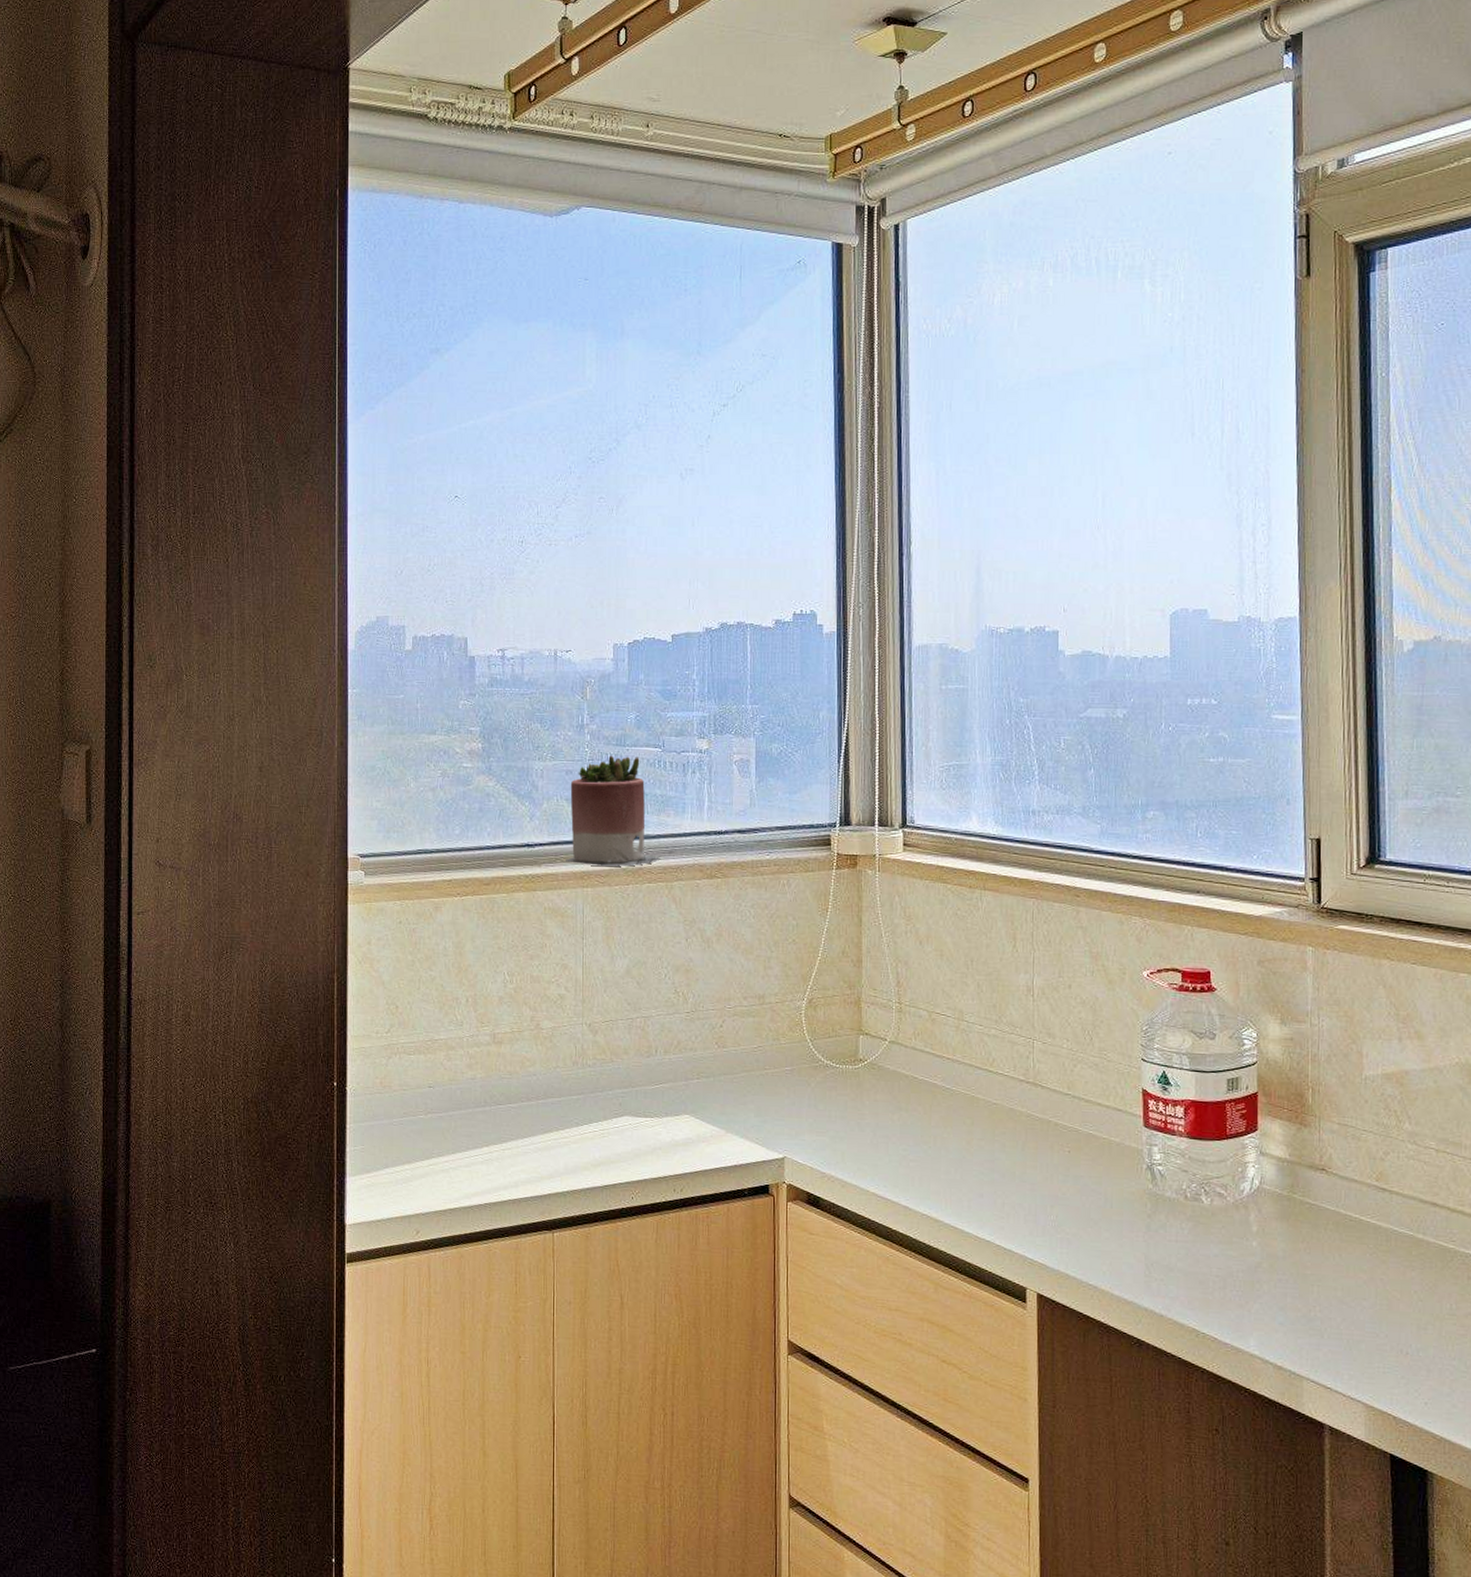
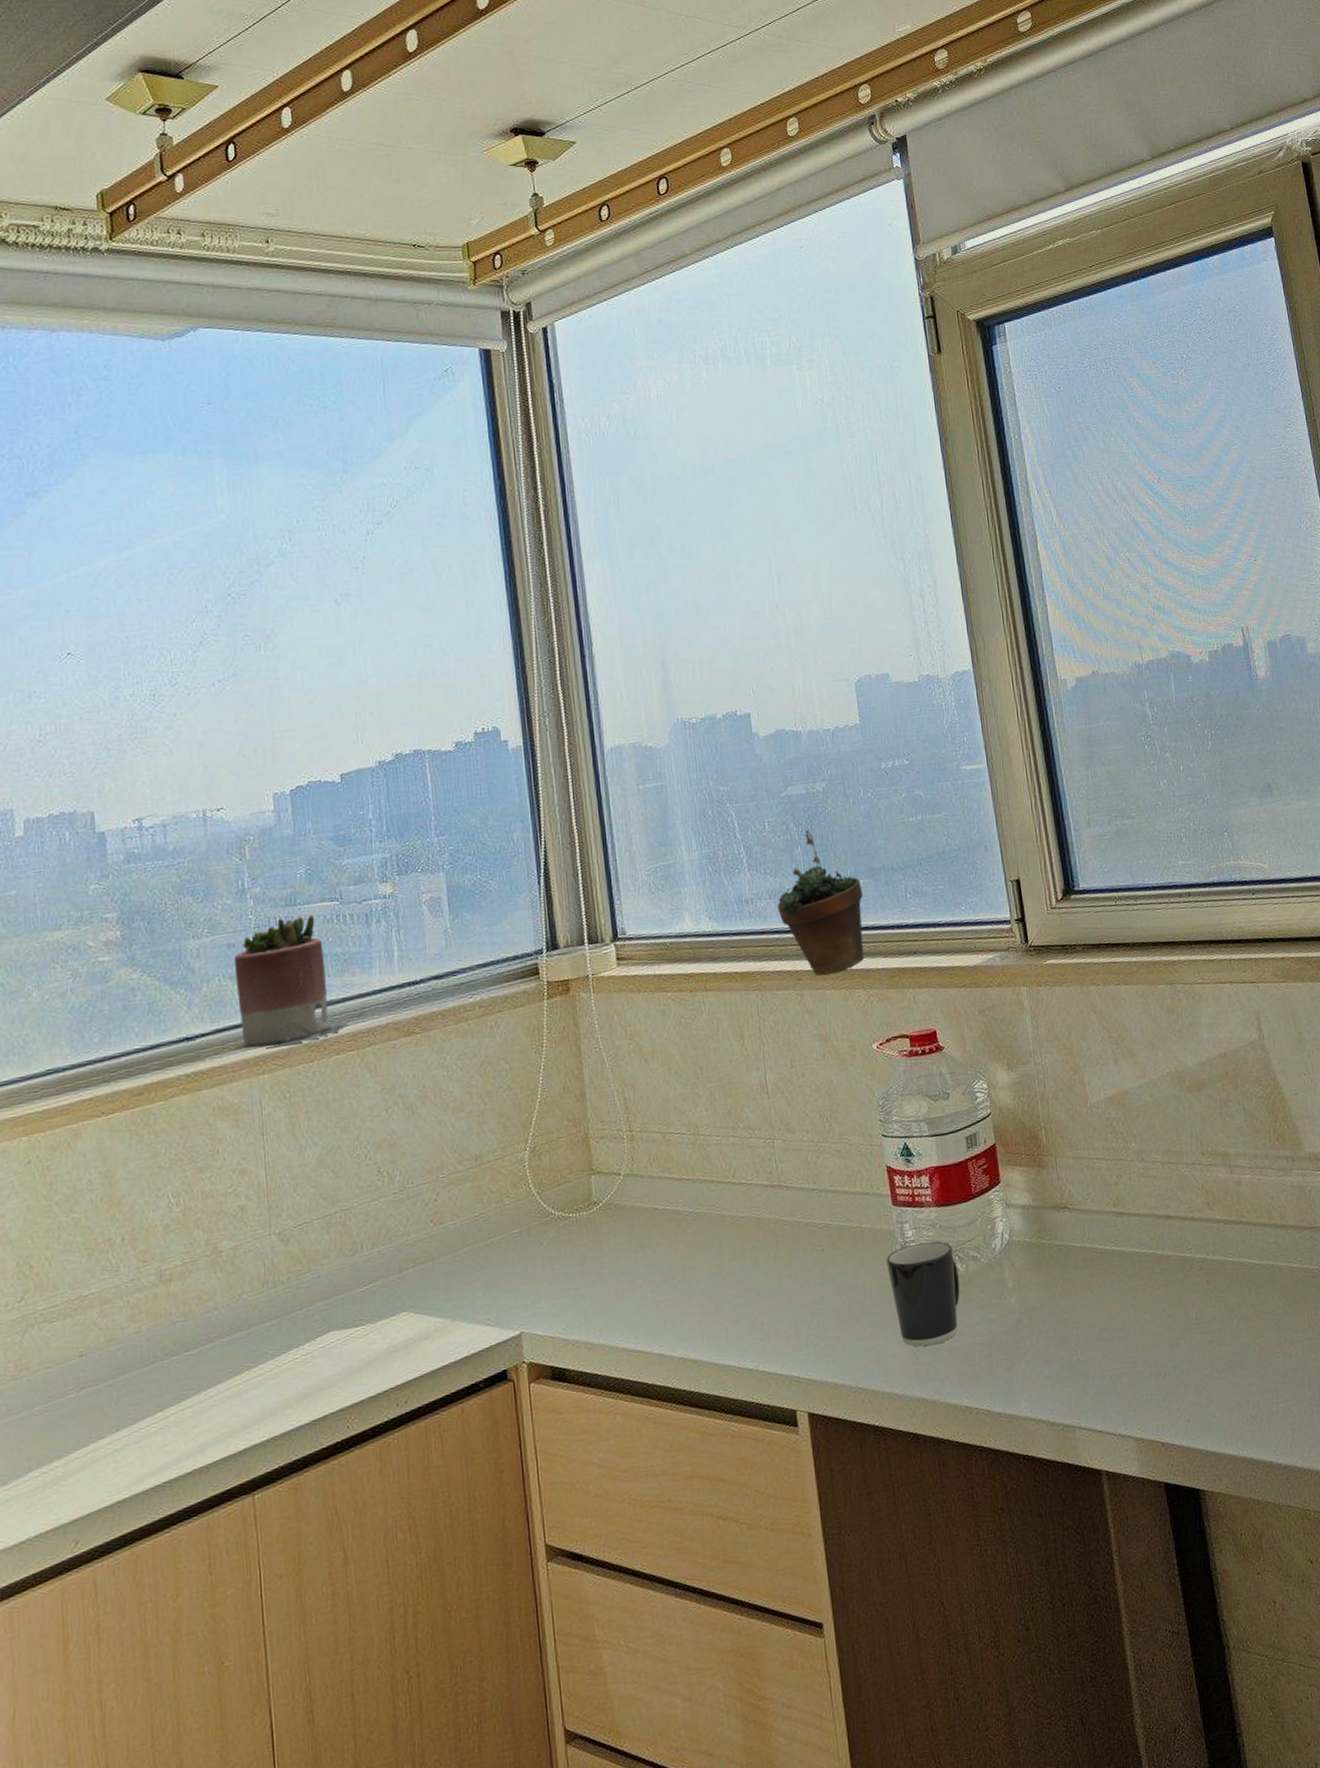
succulent plant: none [1064,754,1152,898] -> present [777,830,864,977]
mug: none [1131,1167,1202,1265] -> present [886,1241,960,1347]

